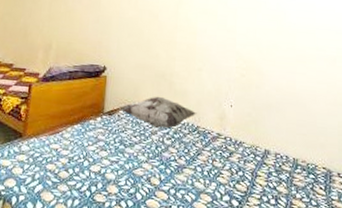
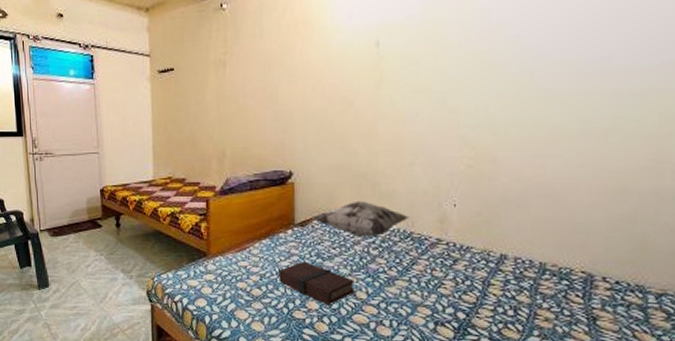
book: none [85,146,150,190] -> present [279,261,355,305]

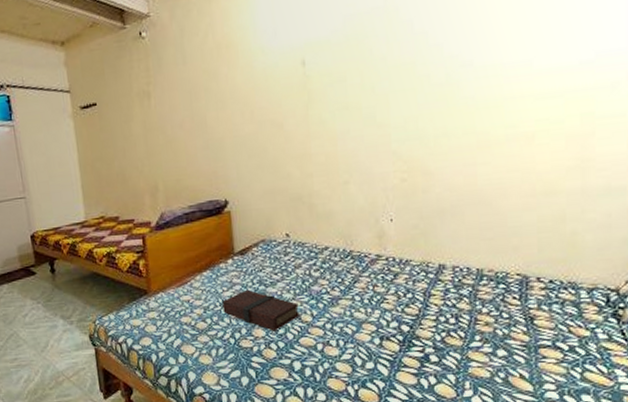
decorative pillow: present [316,200,410,238] -> none [255,223,348,262]

